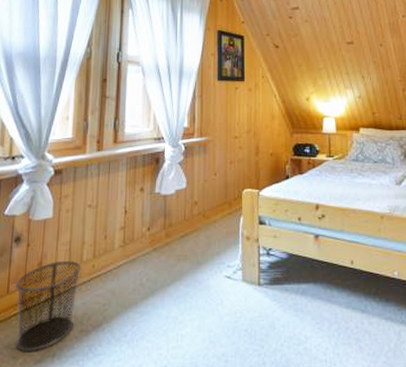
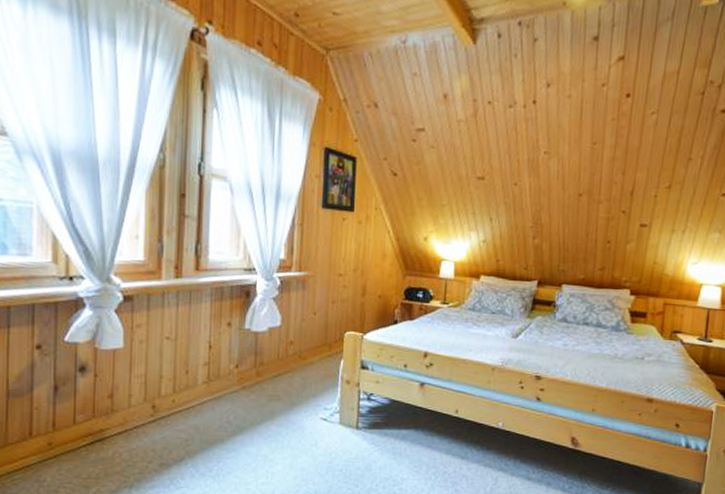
waste bin: present [15,261,81,351] -> none [83,394,160,482]

